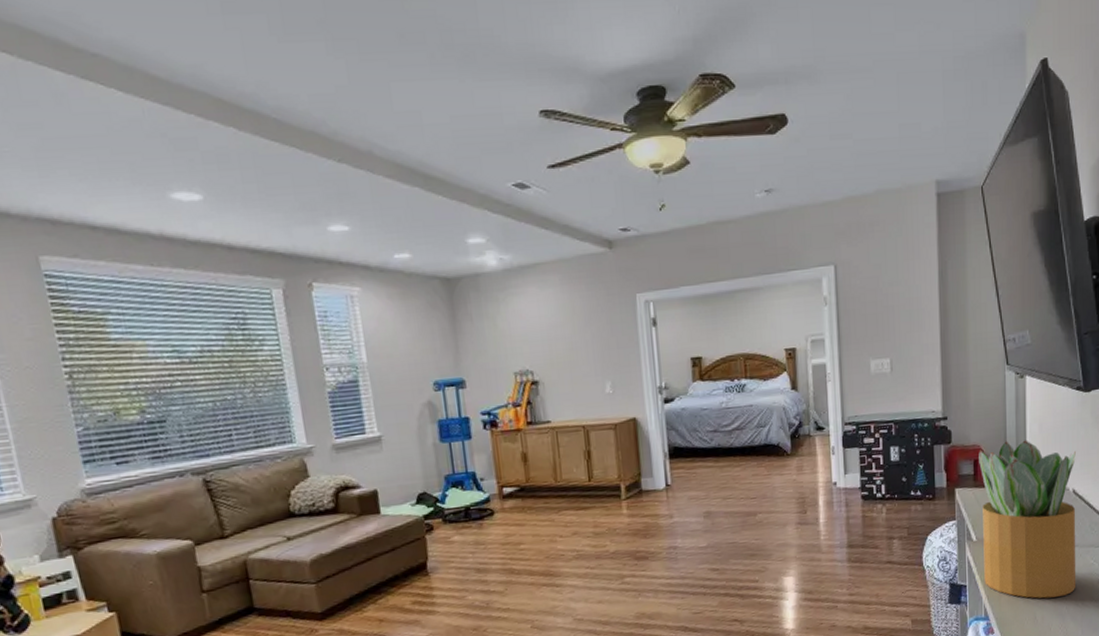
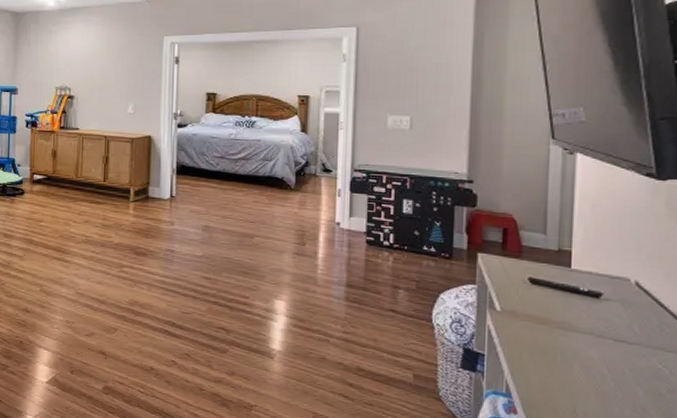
potted plant: present [979,440,1077,599] -> none [508,215,643,396]

